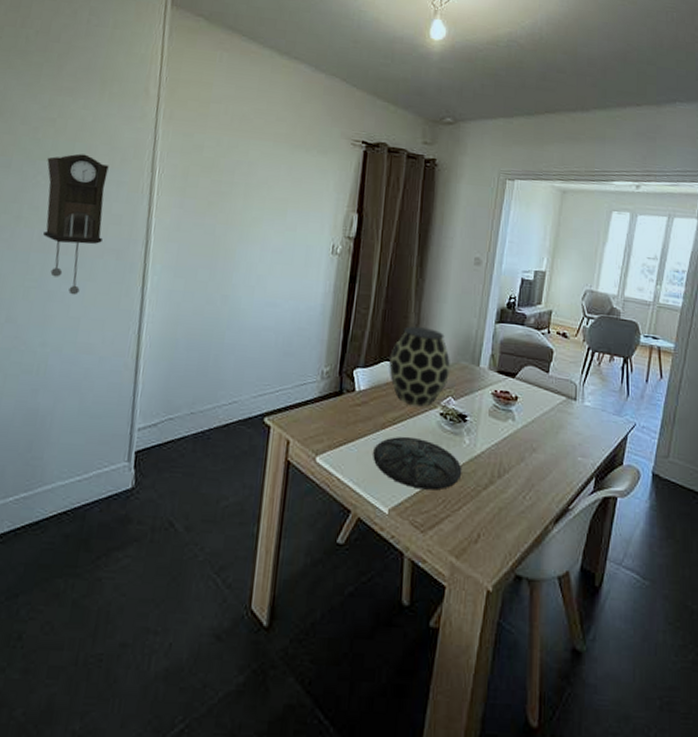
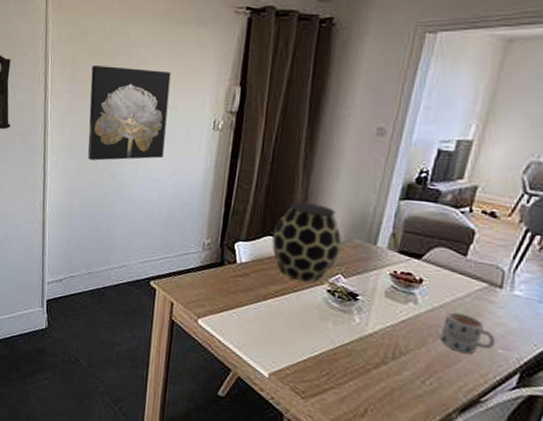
wall art: none [197,181,291,283] -> present [88,66,171,161]
plate: present [373,436,462,491] -> none [254,308,350,363]
mug: none [534,426,576,464] -> present [440,312,496,354]

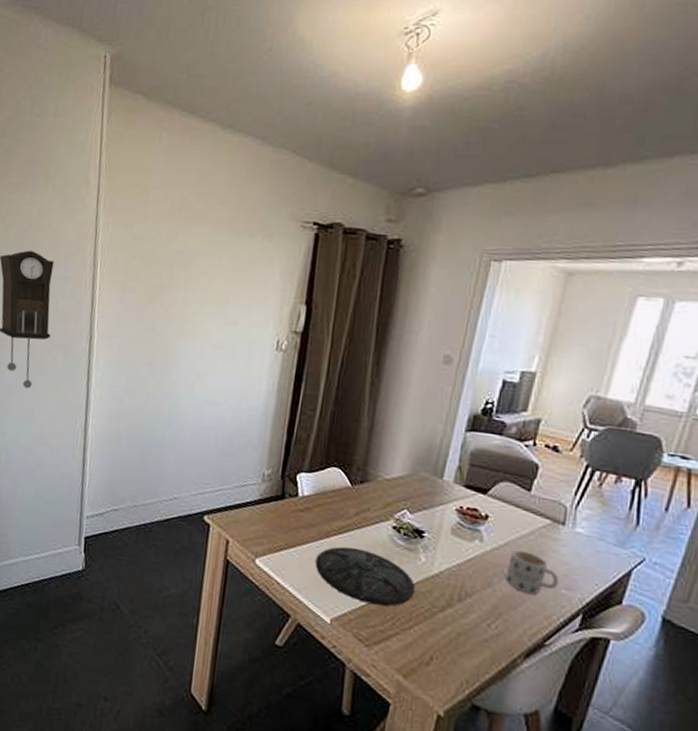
wall art: present [88,66,171,161] -> none [138,274,233,380]
plate: none [254,308,350,363] -> present [315,546,416,606]
vase: present [272,202,342,283] -> none [336,431,408,518]

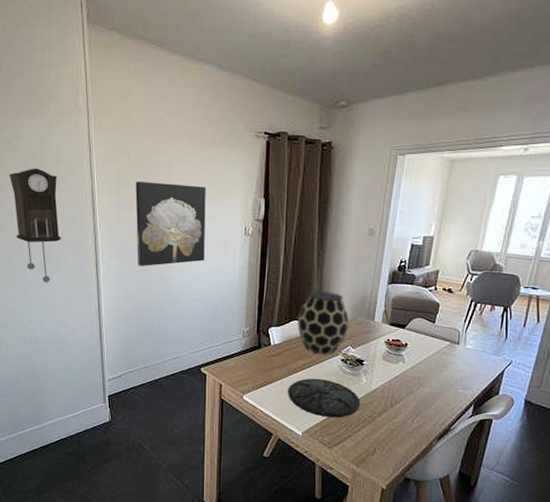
wall art: none [138,274,233,380] -> present [135,182,206,266]
vase: none [336,431,408,518] -> present [297,291,350,355]
mug: present [505,550,559,594] -> none [421,366,457,395]

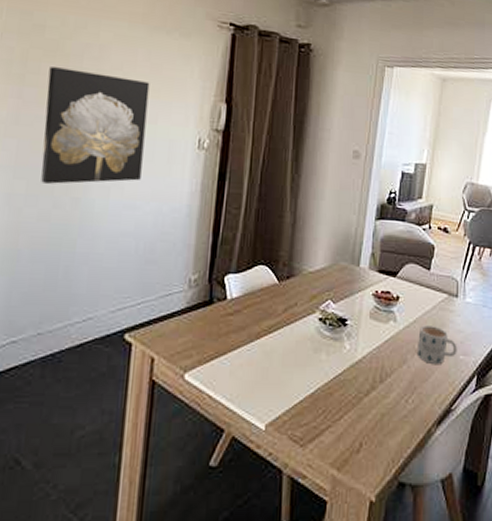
plate: present [288,378,361,418] -> none [247,345,343,401]
vase: present [297,291,350,355] -> none [263,226,330,312]
mug: none [421,366,457,395] -> present [416,325,457,364]

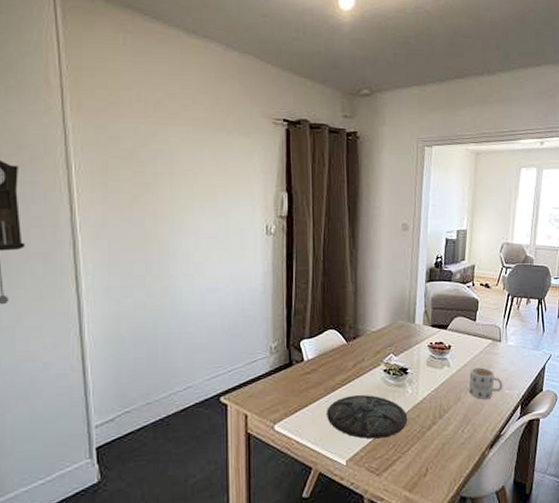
wall art: present [41,67,150,184] -> none [128,173,219,276]
plate: none [247,345,343,401] -> present [327,394,408,439]

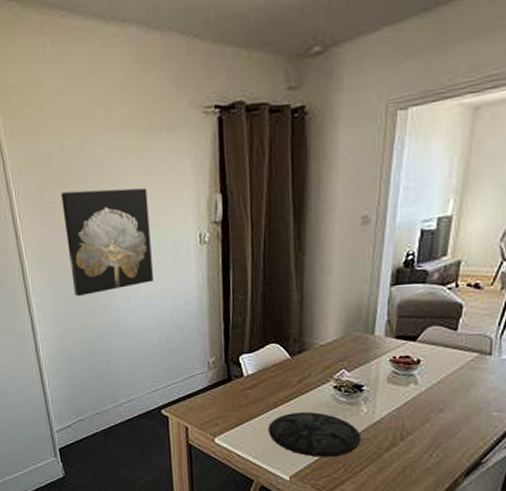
wall art: none [128,173,219,276] -> present [61,188,153,296]
mug: present [468,367,503,399] -> none [441,385,490,421]

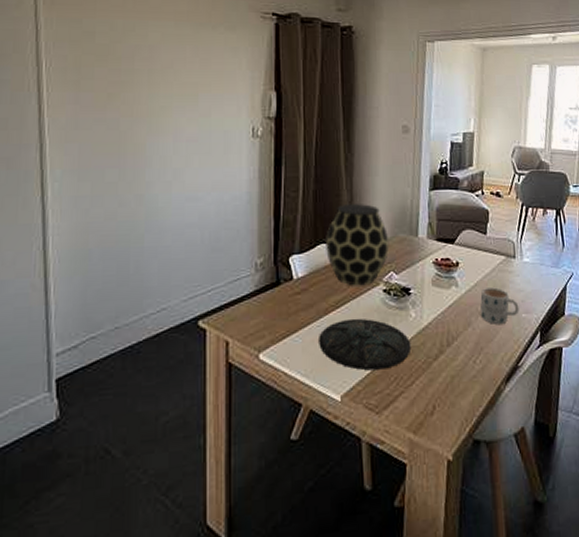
wall art: present [61,188,153,296] -> none [102,71,200,183]
vase: none [275,303,342,383] -> present [326,204,390,286]
mug: none [441,385,490,421] -> present [480,287,519,324]

